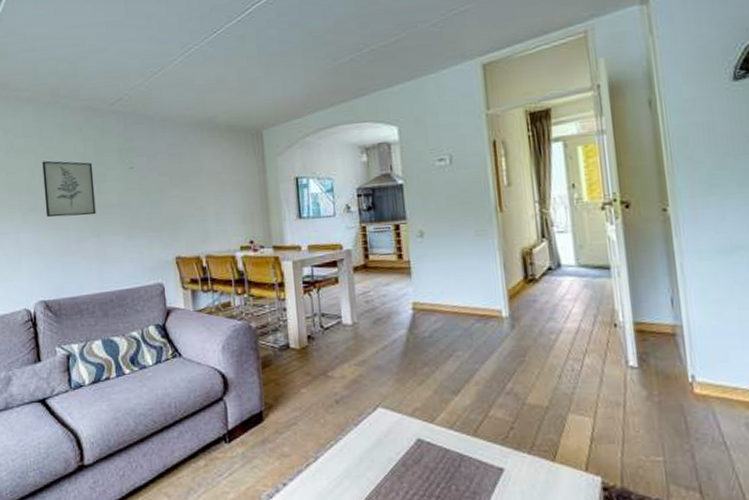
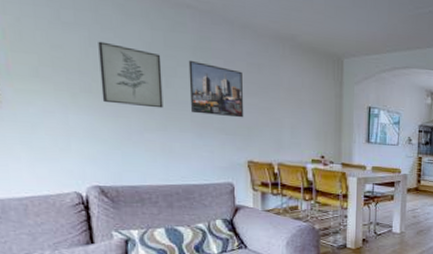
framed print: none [116,162,169,215] -> present [188,60,244,118]

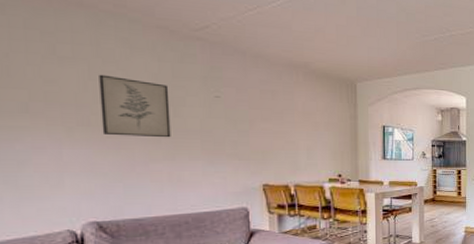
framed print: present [188,60,244,118] -> none [198,89,258,143]

